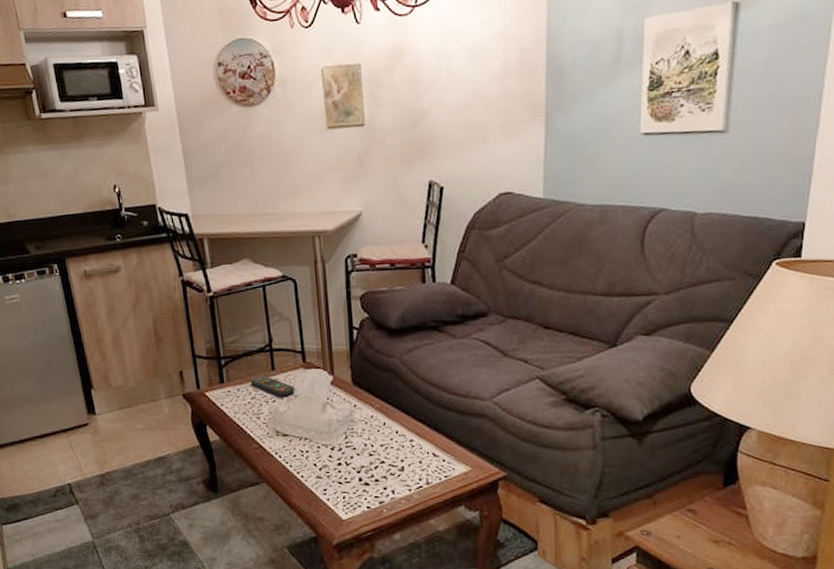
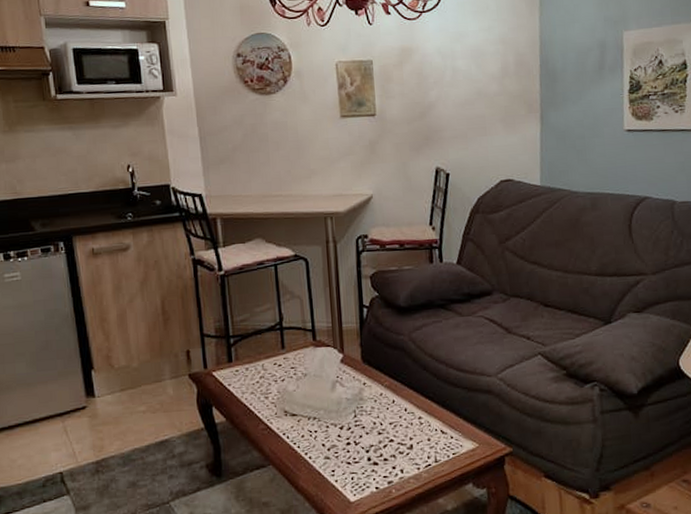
remote control: present [250,375,295,397] -> none [259,354,305,375]

